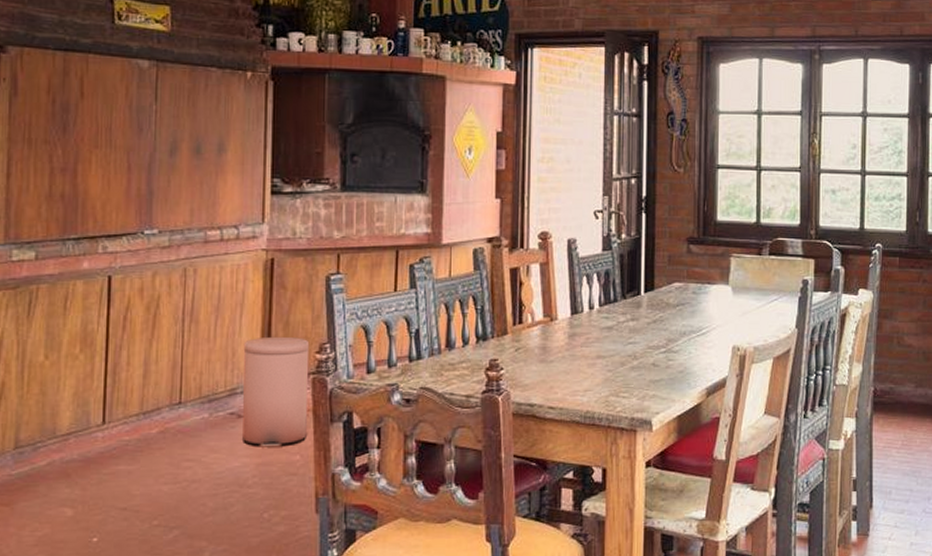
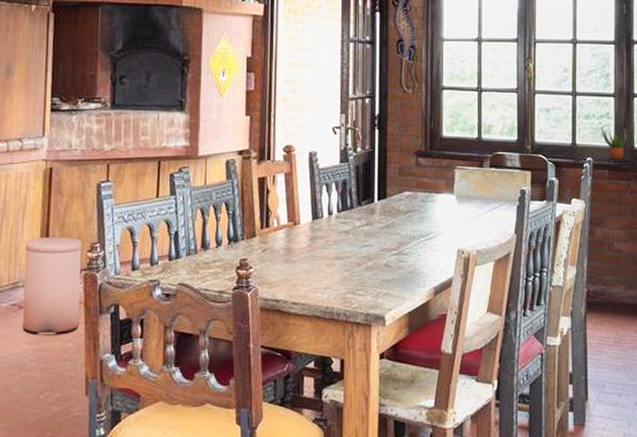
potted plant: none [892,208,921,246] -> present [601,126,628,160]

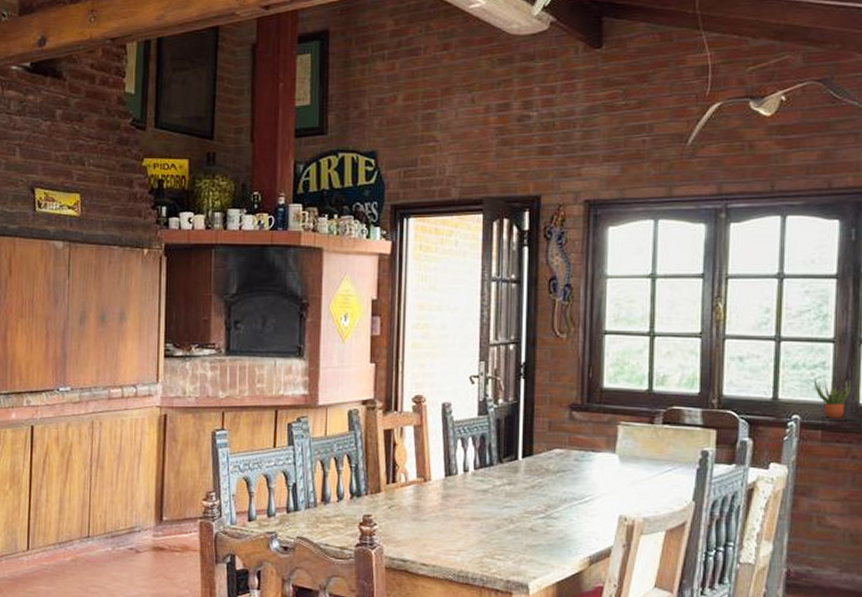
pedal bin: present [23,236,82,335] -> none [140,483,198,582]

